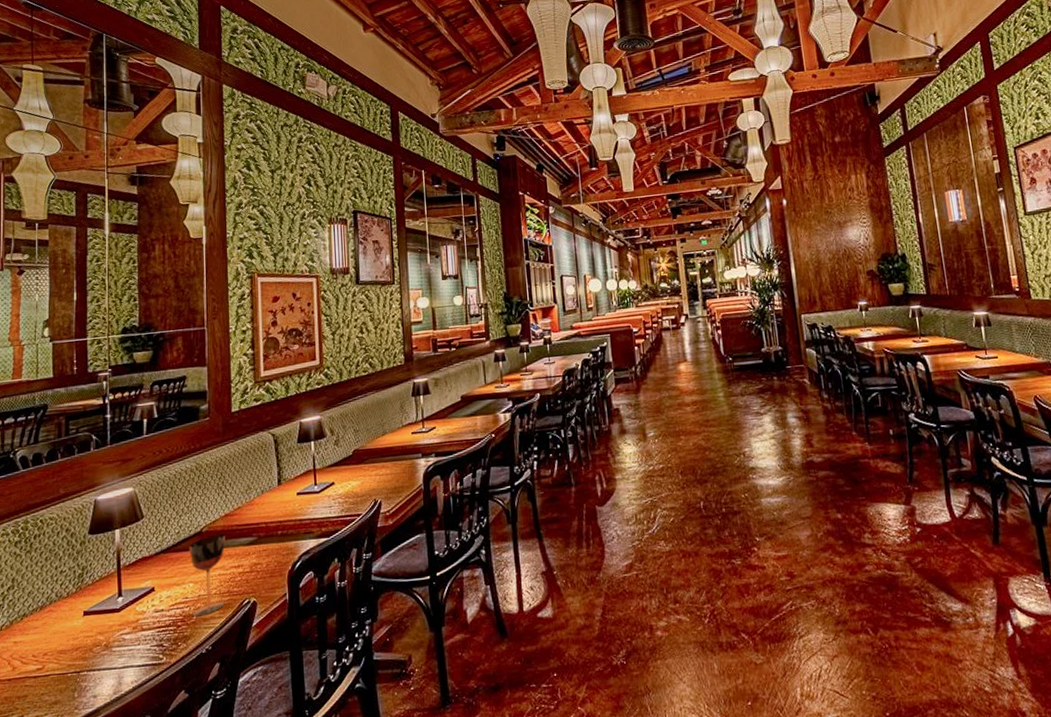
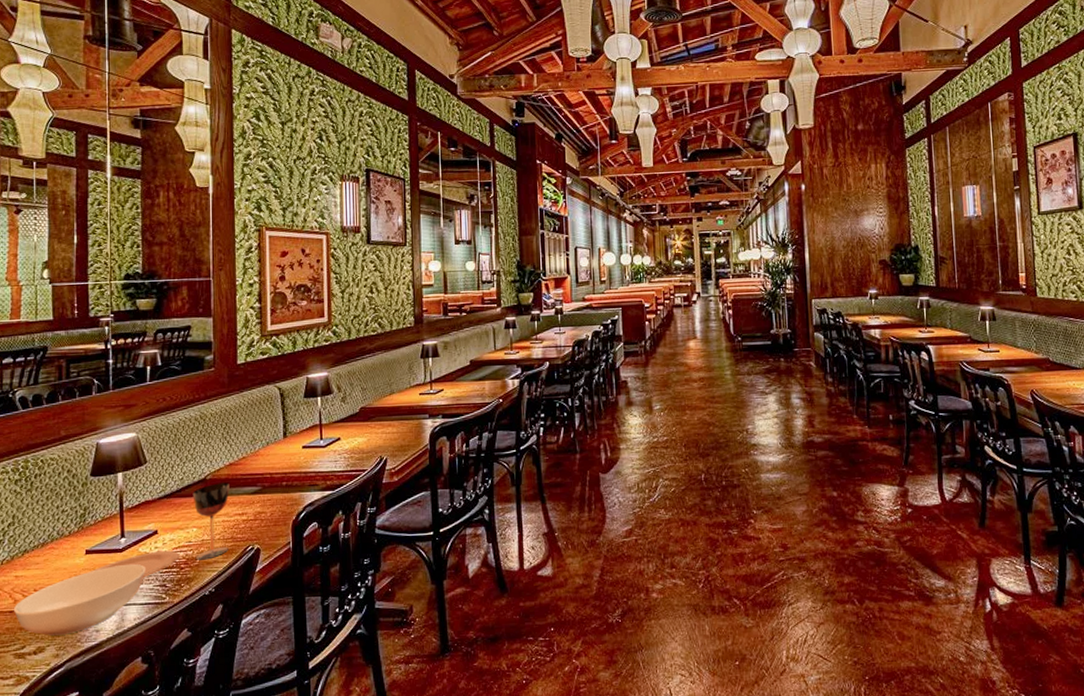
bowl: none [11,623,143,704] -> present [13,563,146,637]
plate: none [89,608,176,639] -> present [91,550,179,578]

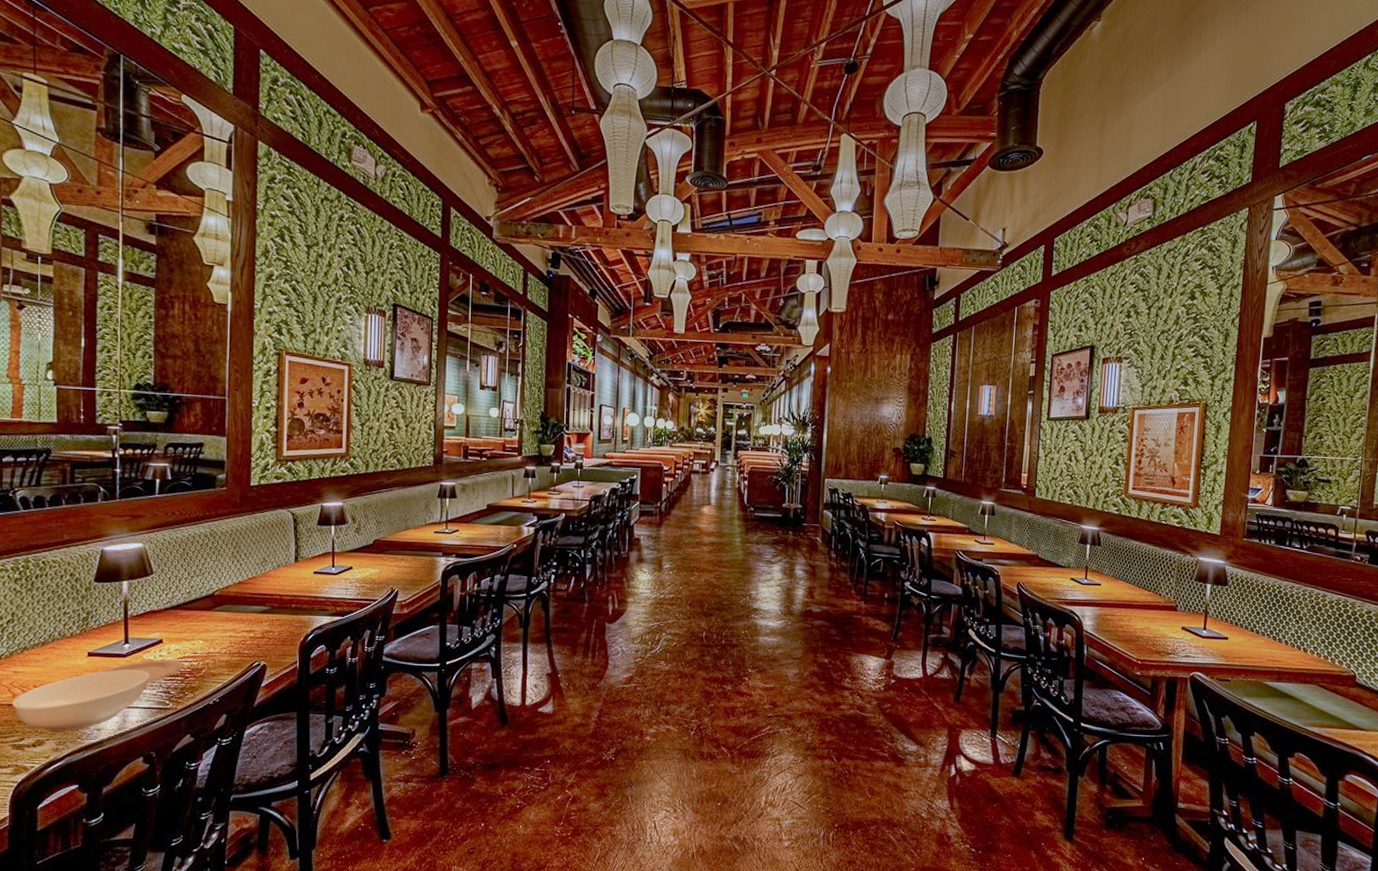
wineglass: present [193,482,230,560] -> none [200,599,238,672]

